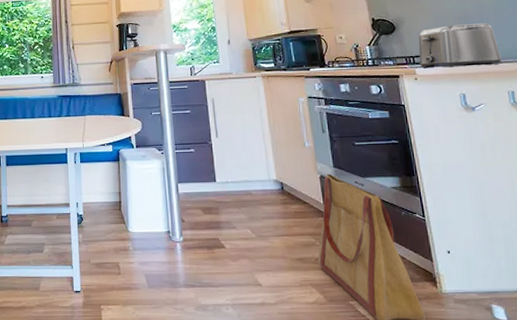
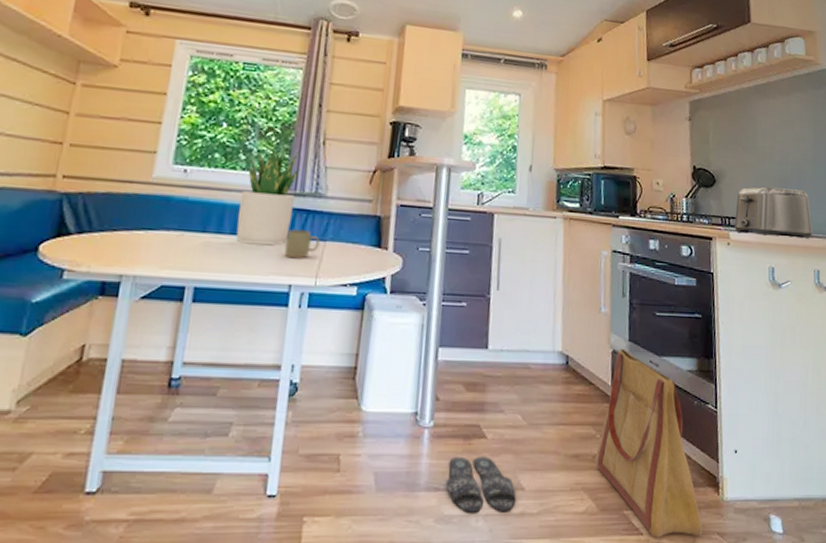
planter: none [25,55,60,124] -> present [236,148,300,246]
mug: none [58,110,82,130] -> present [284,229,320,259]
slippers: none [198,261,256,303] -> present [445,456,516,513]

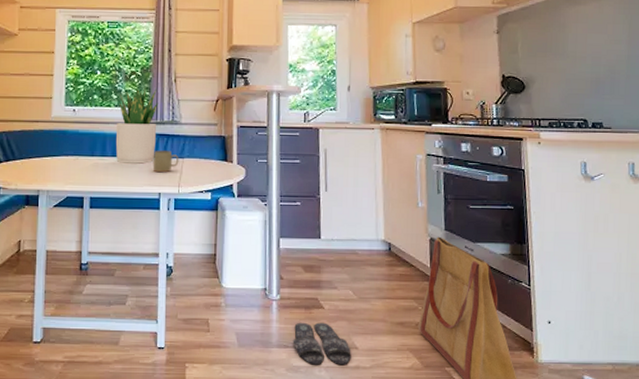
toaster: present [734,186,813,239] -> none [545,88,628,135]

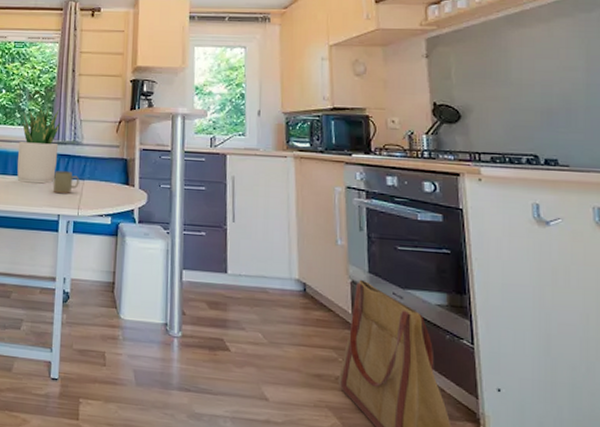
slippers: present [292,322,351,366] -> none [195,364,261,418]

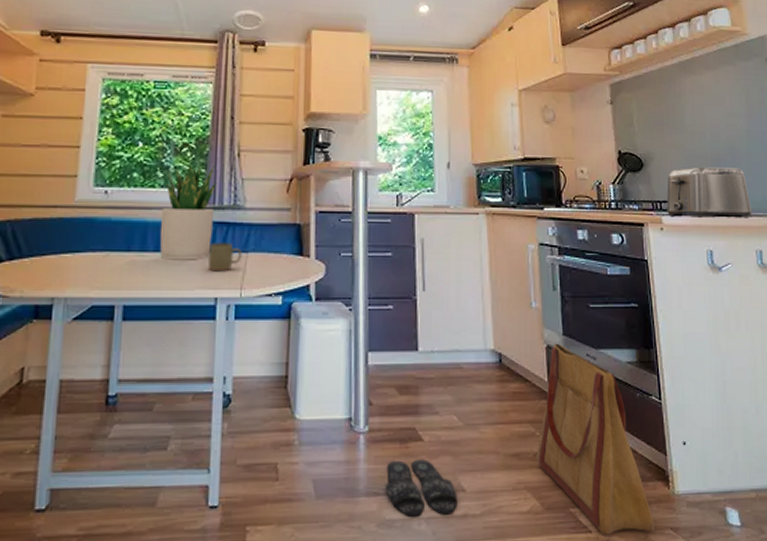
slippers: none [195,364,261,418] -> present [385,459,458,517]
toaster: none [486,120,590,174] -> present [667,167,753,219]

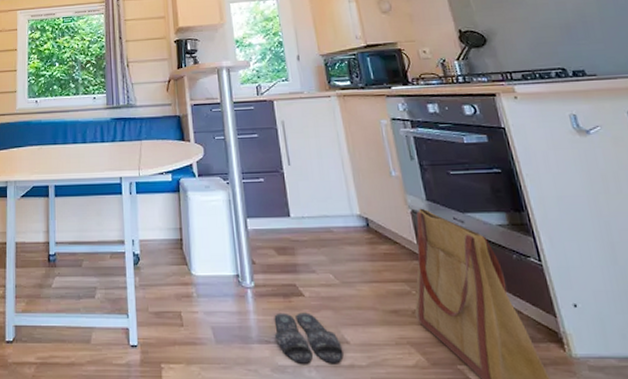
planter: present [159,163,217,260] -> none [75,74,114,150]
mug: present [207,243,242,272] -> none [111,134,137,157]
toaster: present [667,167,753,219] -> none [514,33,616,86]

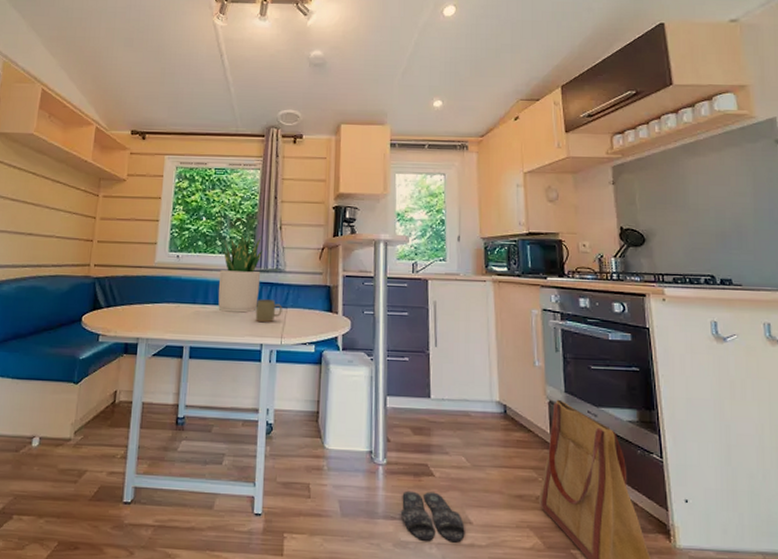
planter: none [75,74,114,150] -> present [218,234,263,313]
mug: none [111,134,137,157] -> present [255,299,282,323]

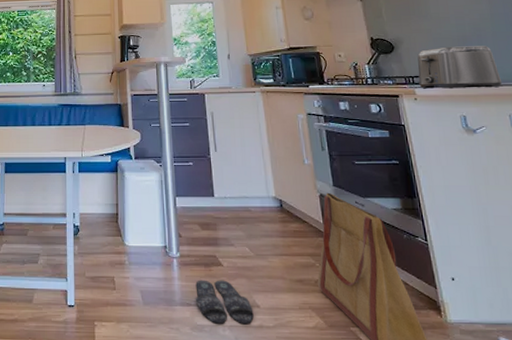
planter: present [218,234,263,313] -> none [26,64,62,131]
mug: present [255,299,282,323] -> none [58,119,81,139]
toaster: none [669,242,760,292] -> present [417,46,503,90]

